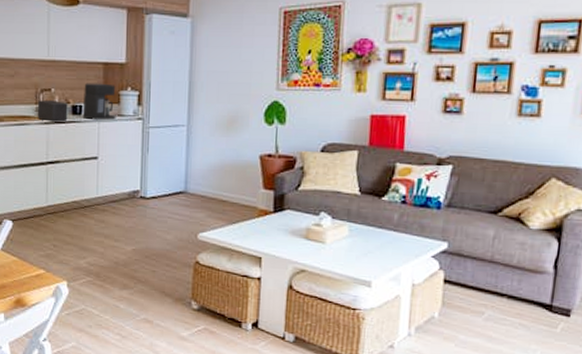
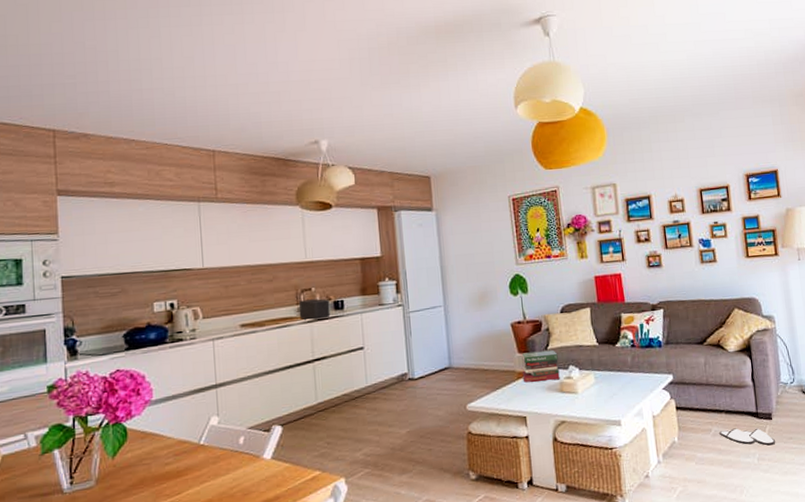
coffee maker: present [82,83,116,121] -> none [343,277,378,313]
books: none [264,189,309,225] -> present [521,350,560,383]
slippers: none [494,317,569,346] -> present [719,428,776,446]

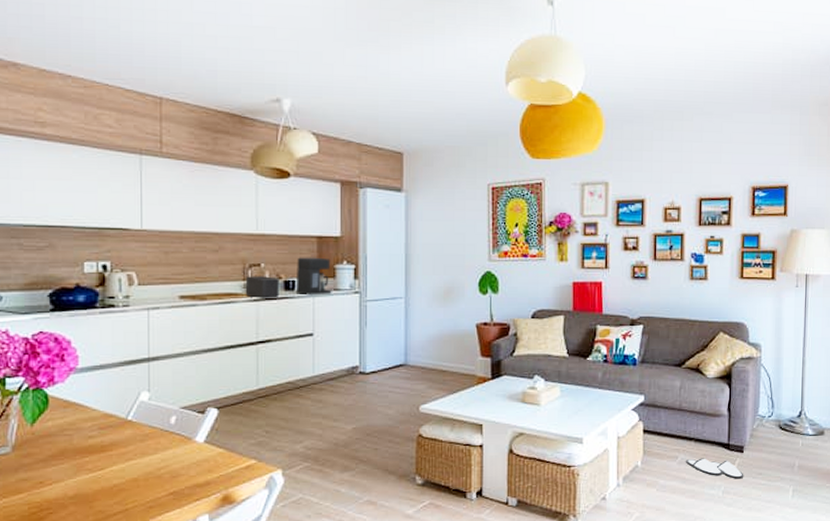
coffee maker: none [343,277,378,313] -> present [295,257,332,296]
books: present [521,350,560,383] -> none [483,357,523,390]

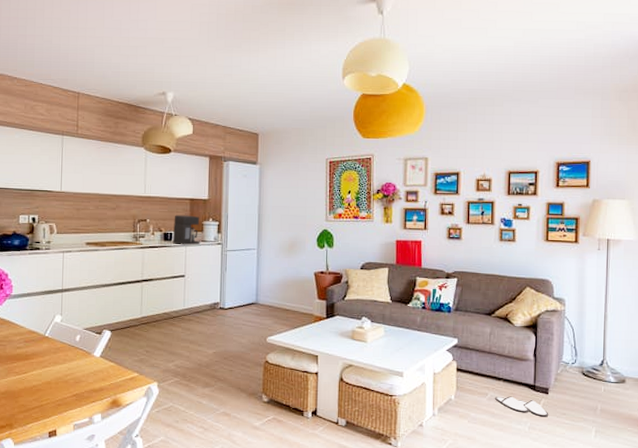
toaster: present [245,276,280,300] -> none [134,229,161,247]

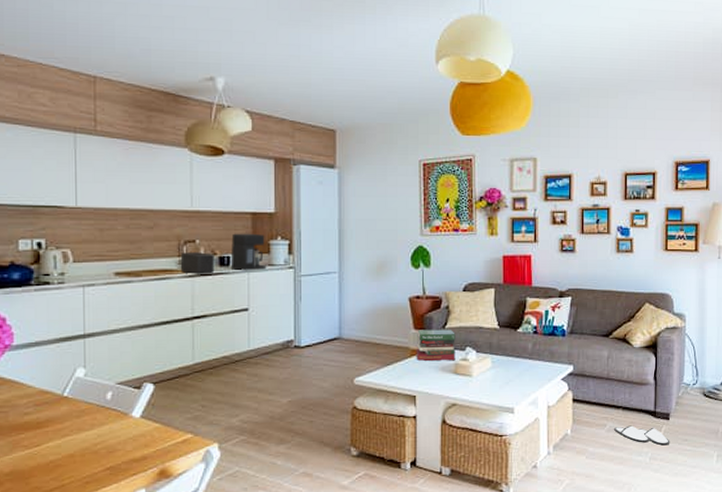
toaster: none [134,229,161,247] -> present [180,252,215,276]
books: none [319,300,353,328] -> present [416,329,455,361]

